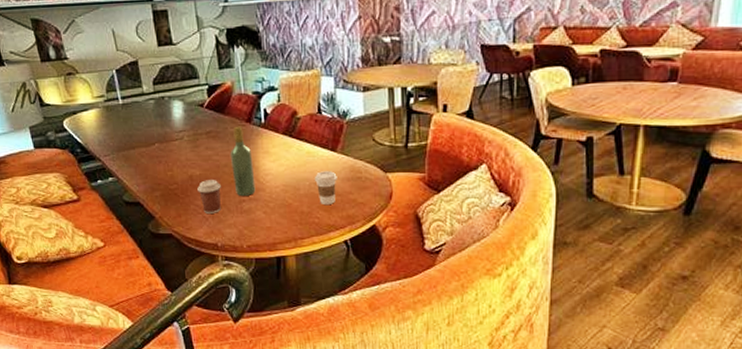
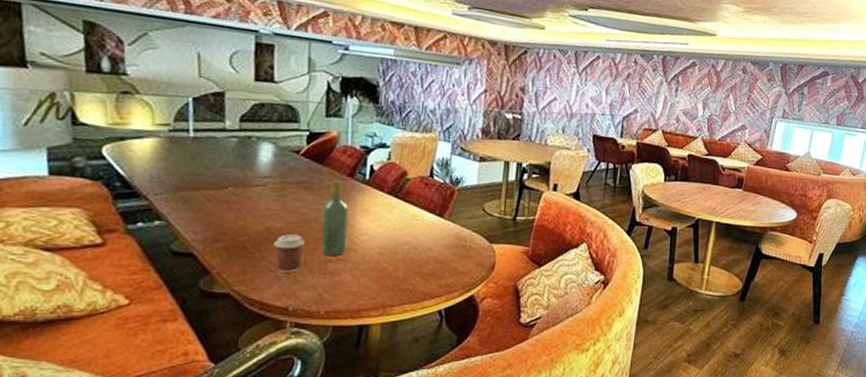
coffee cup: present [315,171,337,206] -> none [416,236,441,272]

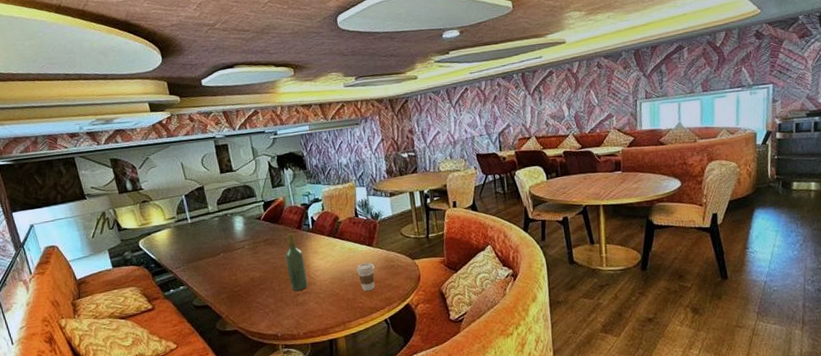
coffee cup: present [274,234,305,273] -> none [258,279,279,309]
coffee cup: none [416,236,441,272] -> present [356,262,375,292]

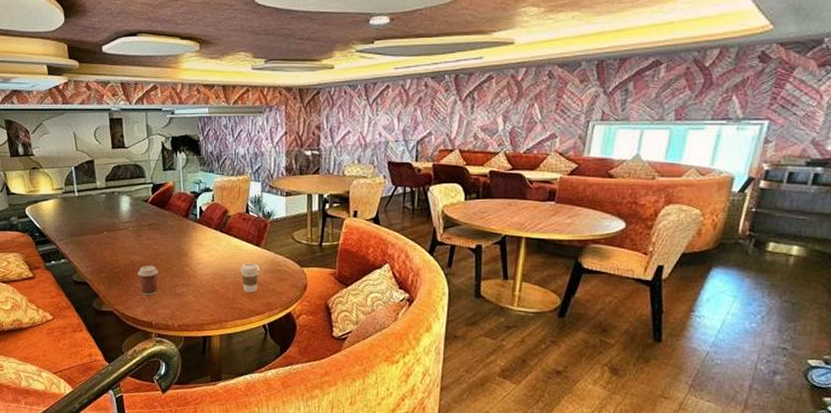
coffee cup: none [258,279,279,309] -> present [138,266,158,295]
wine bottle: present [284,232,308,291] -> none [168,220,188,281]

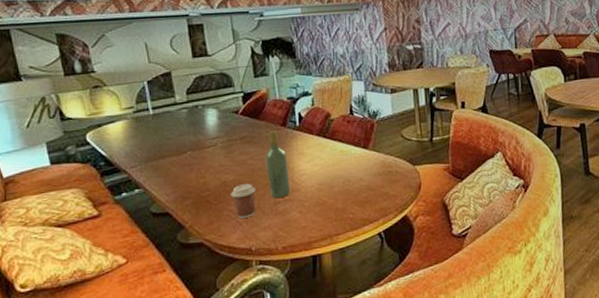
wine bottle: none [168,220,188,281] -> present [264,130,291,198]
coffee cup: present [240,263,260,293] -> none [349,167,370,201]

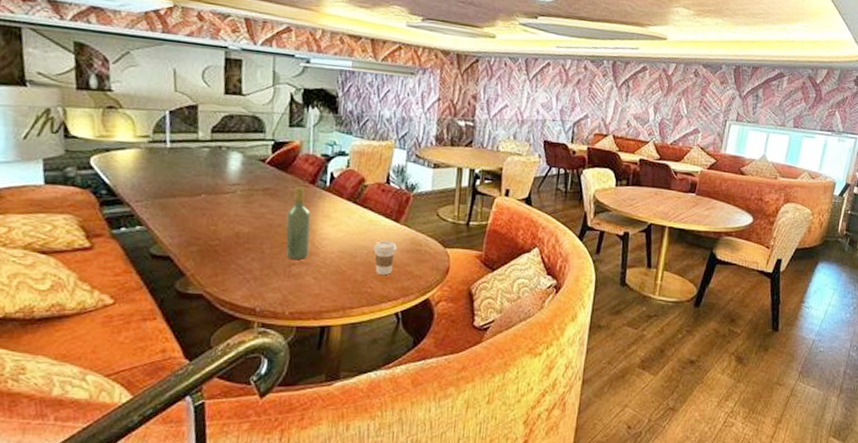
coffee cup: present [231,184,256,218] -> none [242,239,271,275]
coffee cup: none [349,167,370,201] -> present [374,241,397,276]

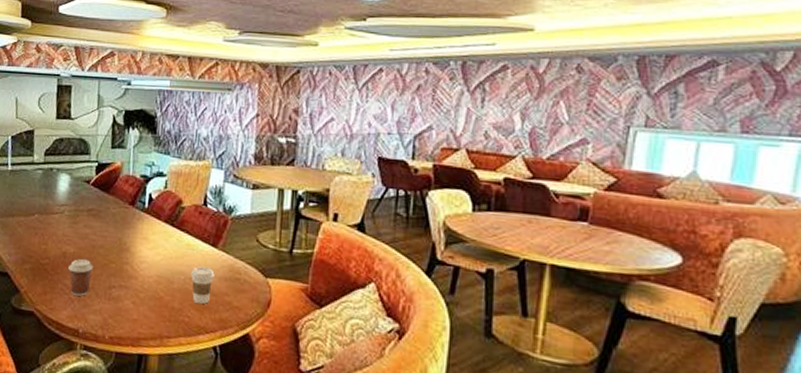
coffee cup: none [242,239,271,275] -> present [68,259,93,296]
wine bottle: present [285,186,311,259] -> none [106,207,130,282]

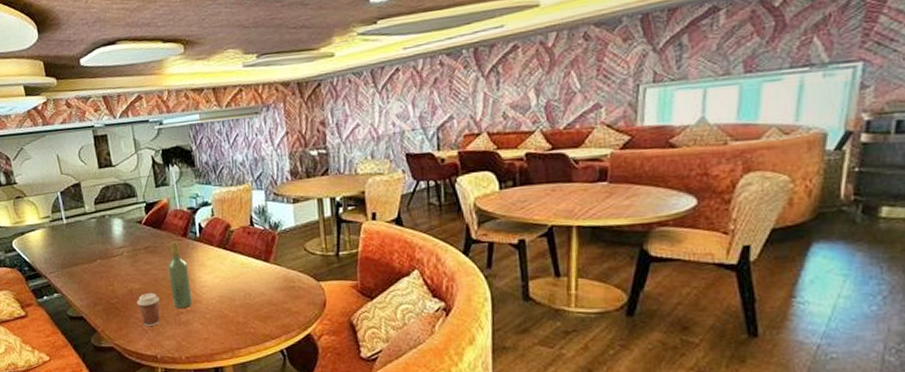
wine bottle: none [106,207,130,282] -> present [167,240,193,308]
coffee cup: present [191,266,215,305] -> none [249,281,271,316]

